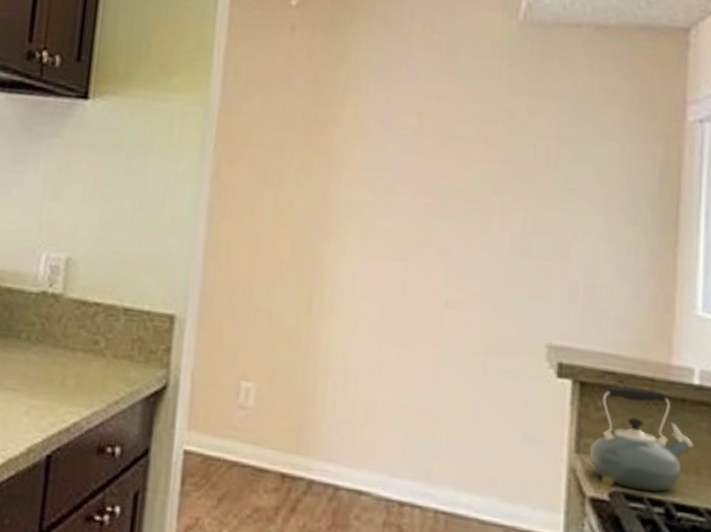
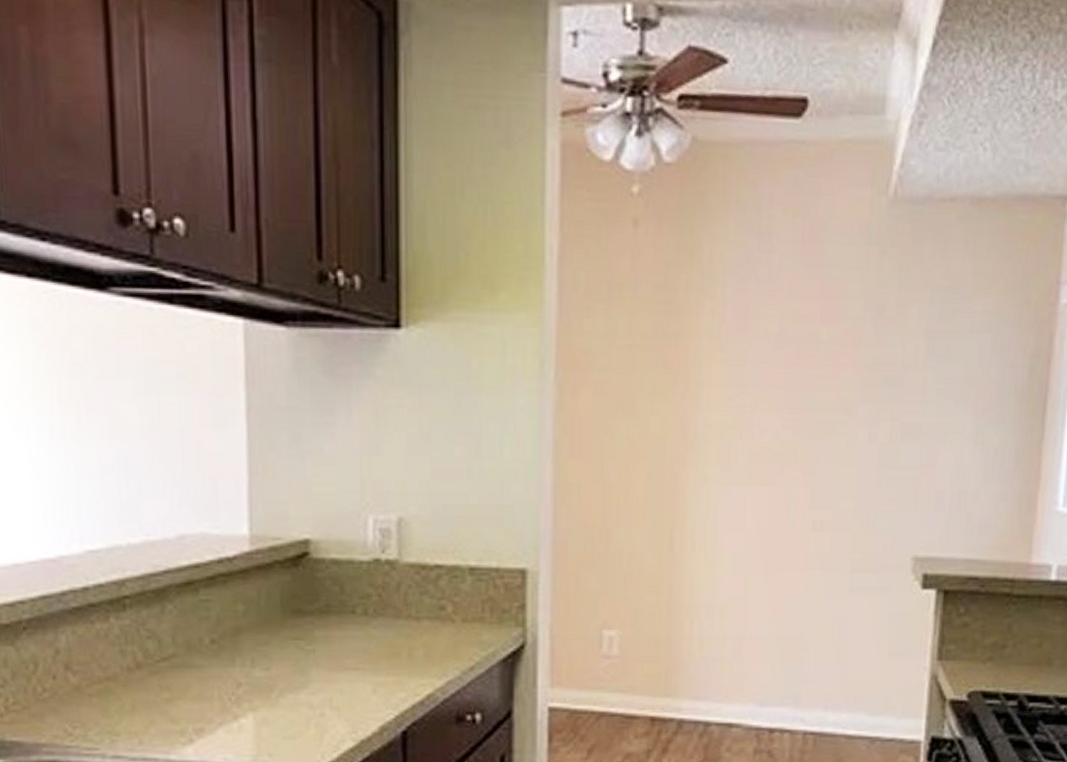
kettle: present [589,386,694,492] -> none [950,589,1047,688]

